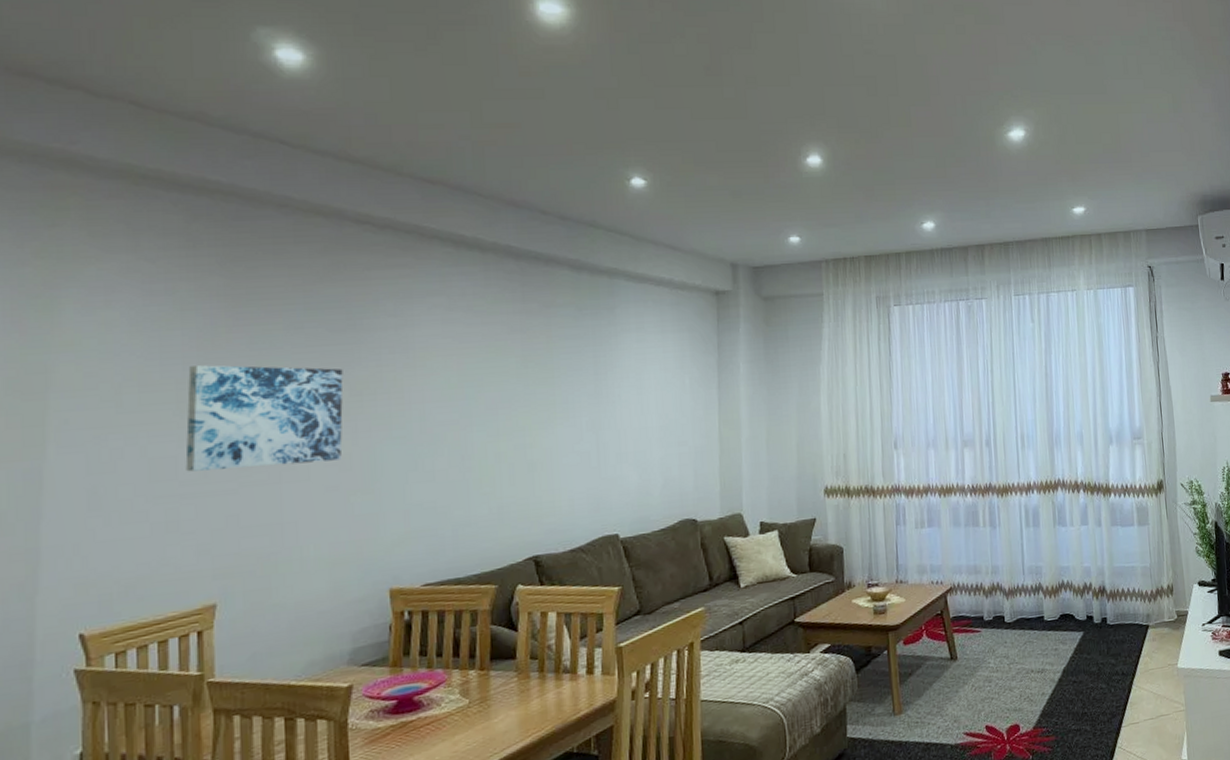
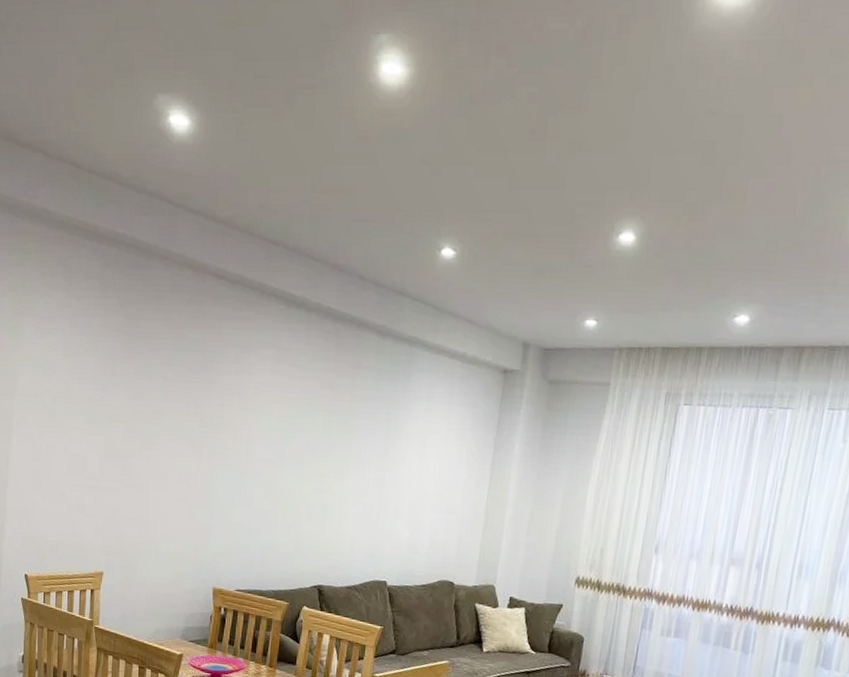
wall art: present [185,365,344,472] -> none [90,387,196,478]

